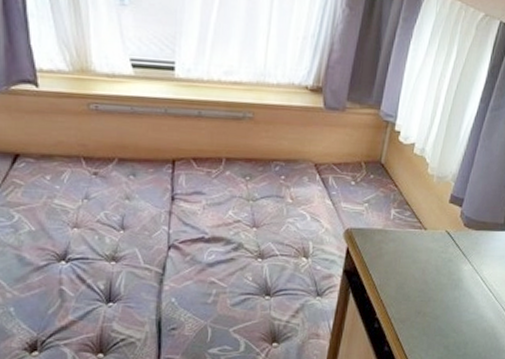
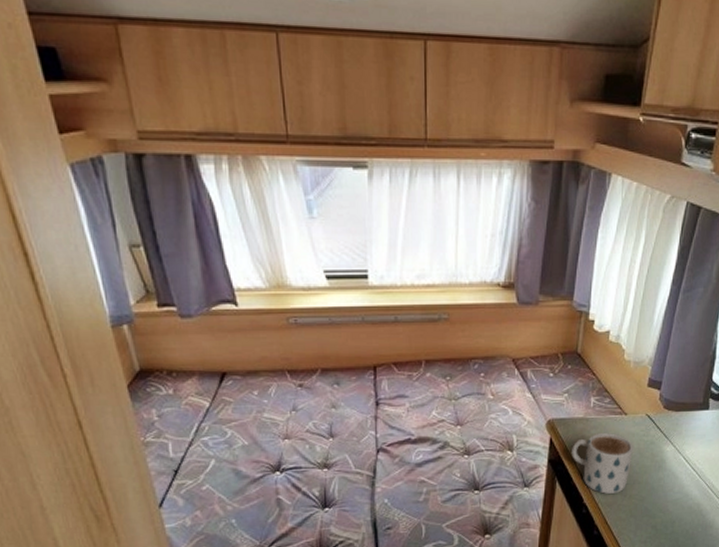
mug: none [367,245,431,309] -> present [572,432,633,494]

